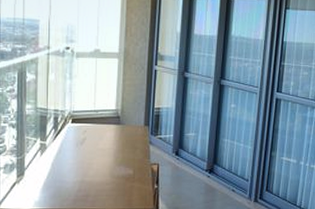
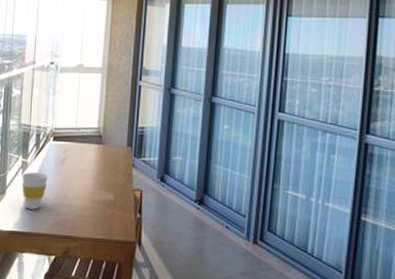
cup: none [40,153,68,188] -> present [21,172,48,210]

